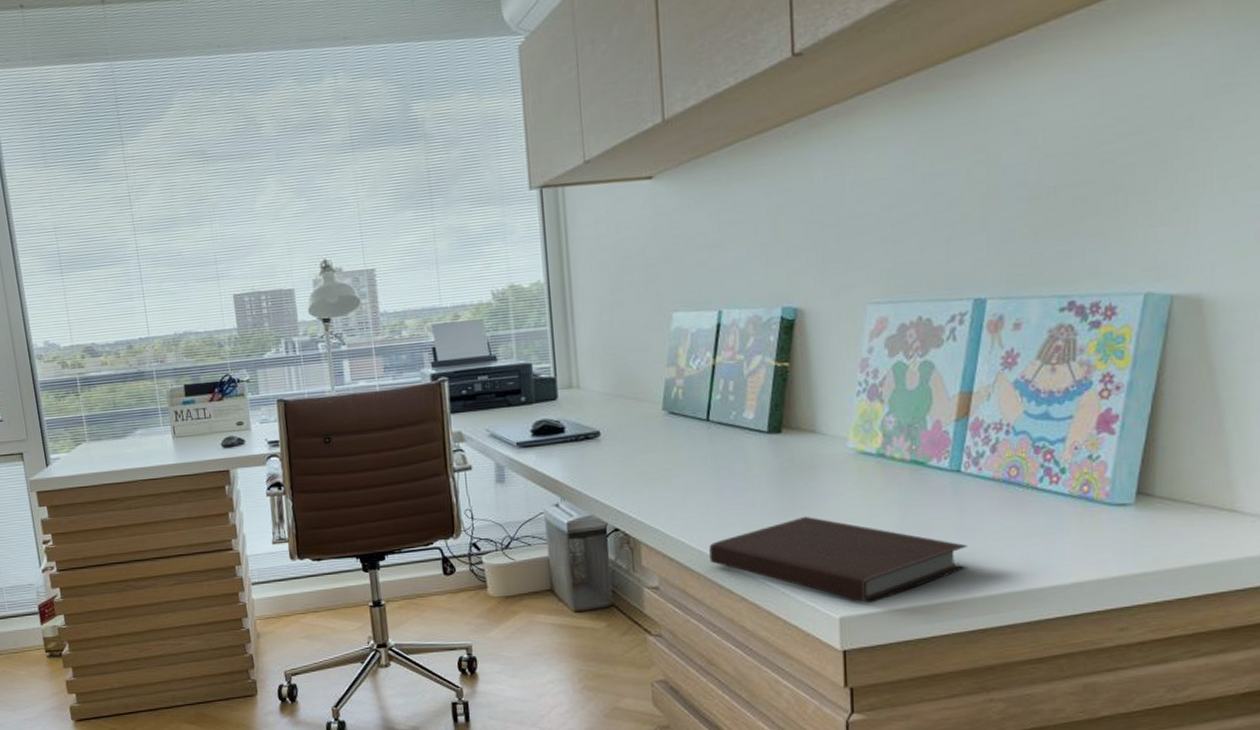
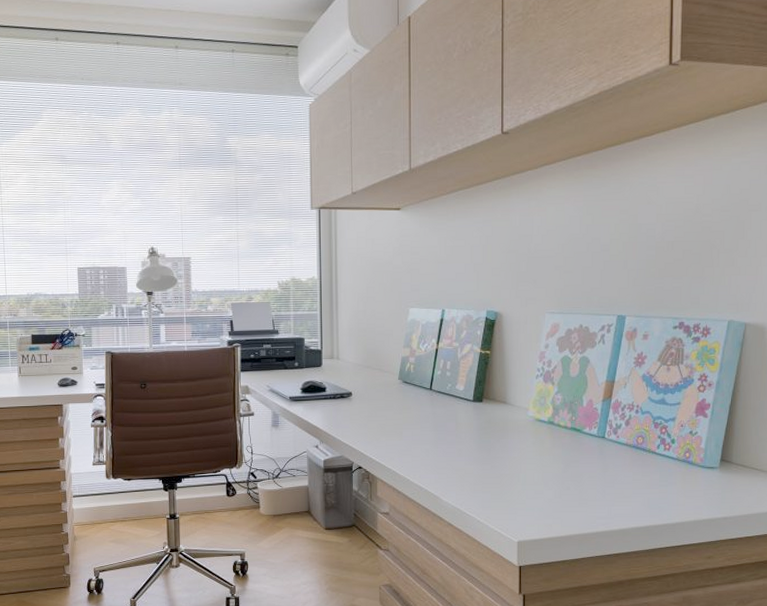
notebook: present [709,516,968,603] -> none [427,464,608,531]

